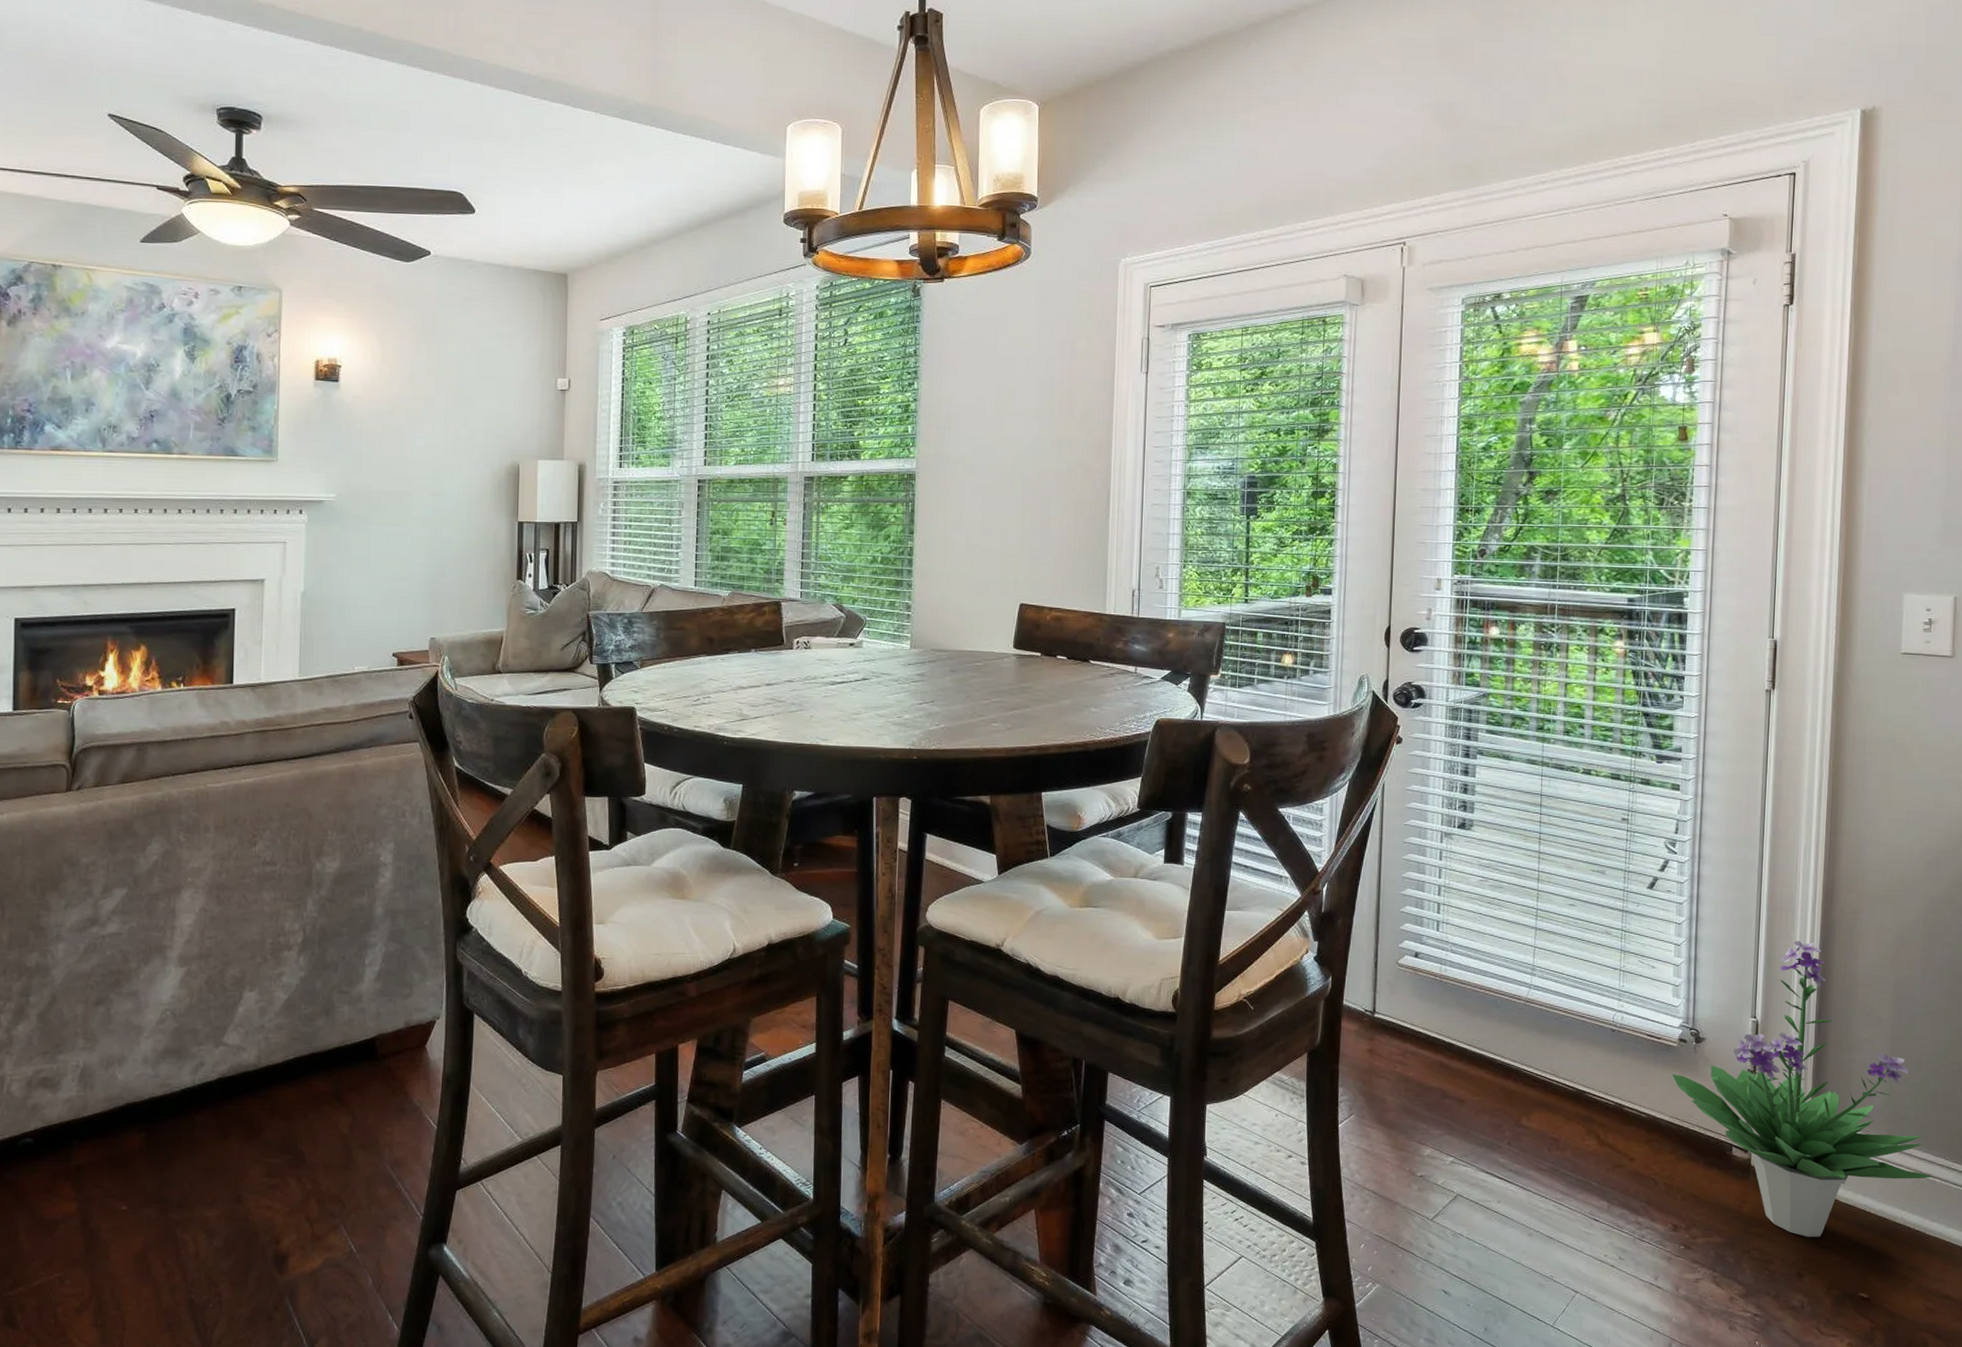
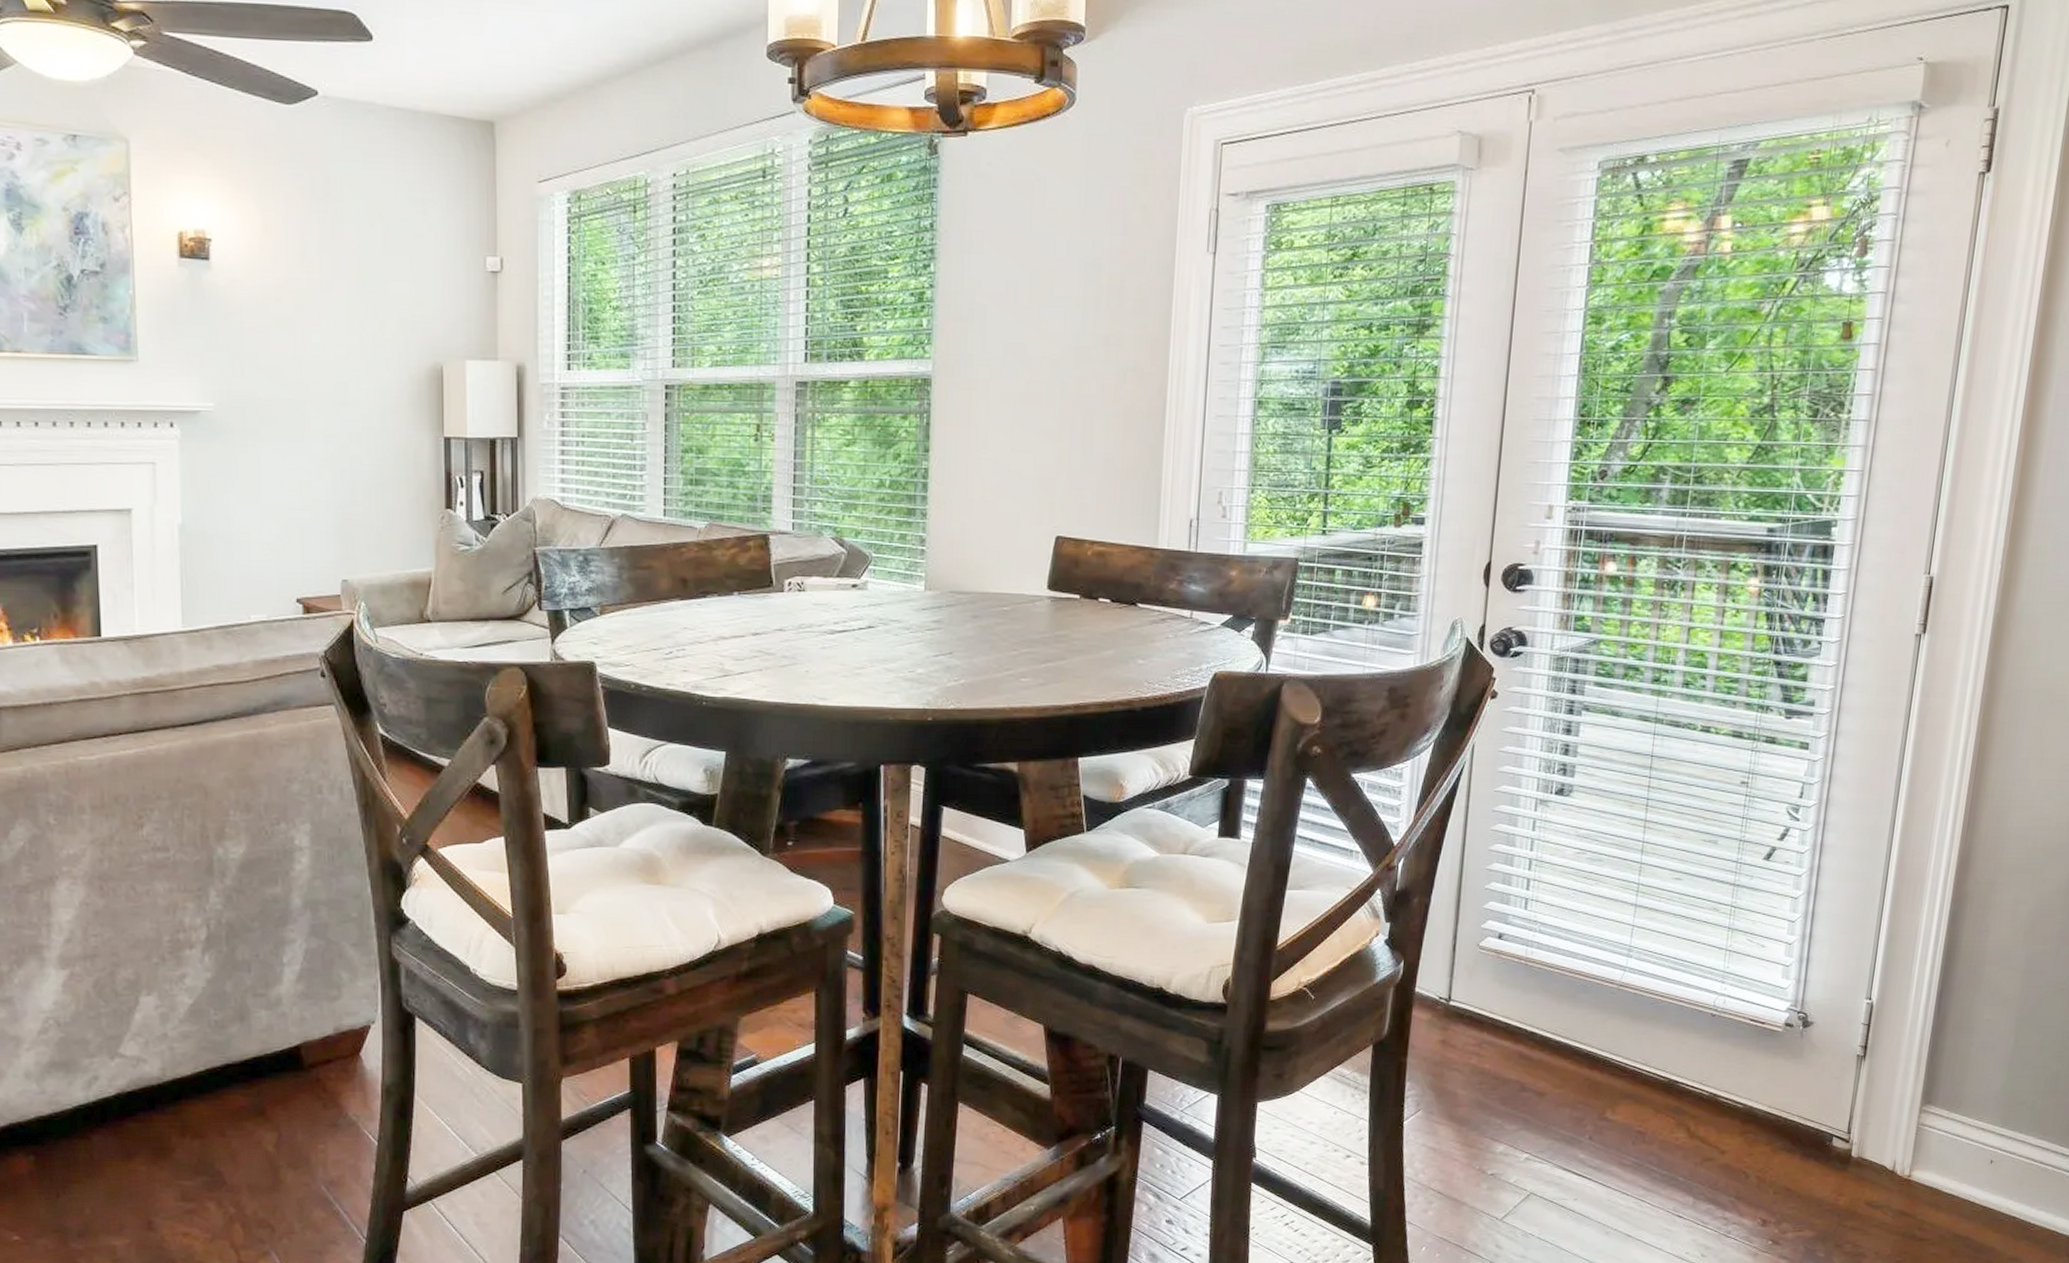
potted plant: present [1671,940,1934,1237] -> none [1773,914,2046,1229]

